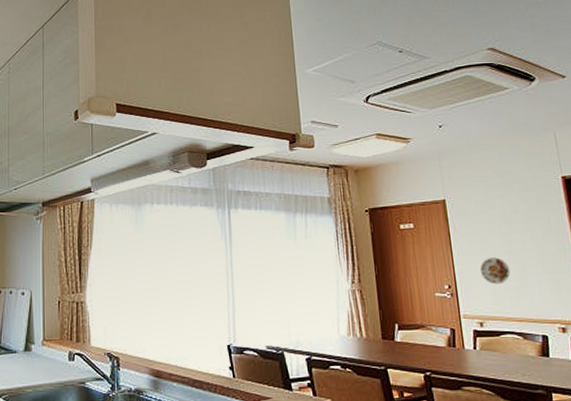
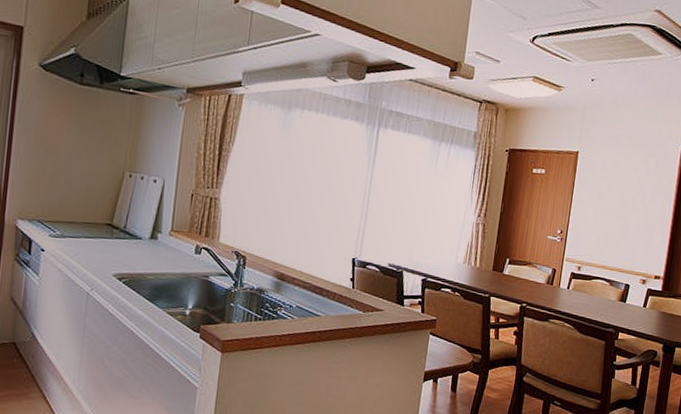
decorative plate: present [479,257,511,285] -> none [590,210,616,236]

